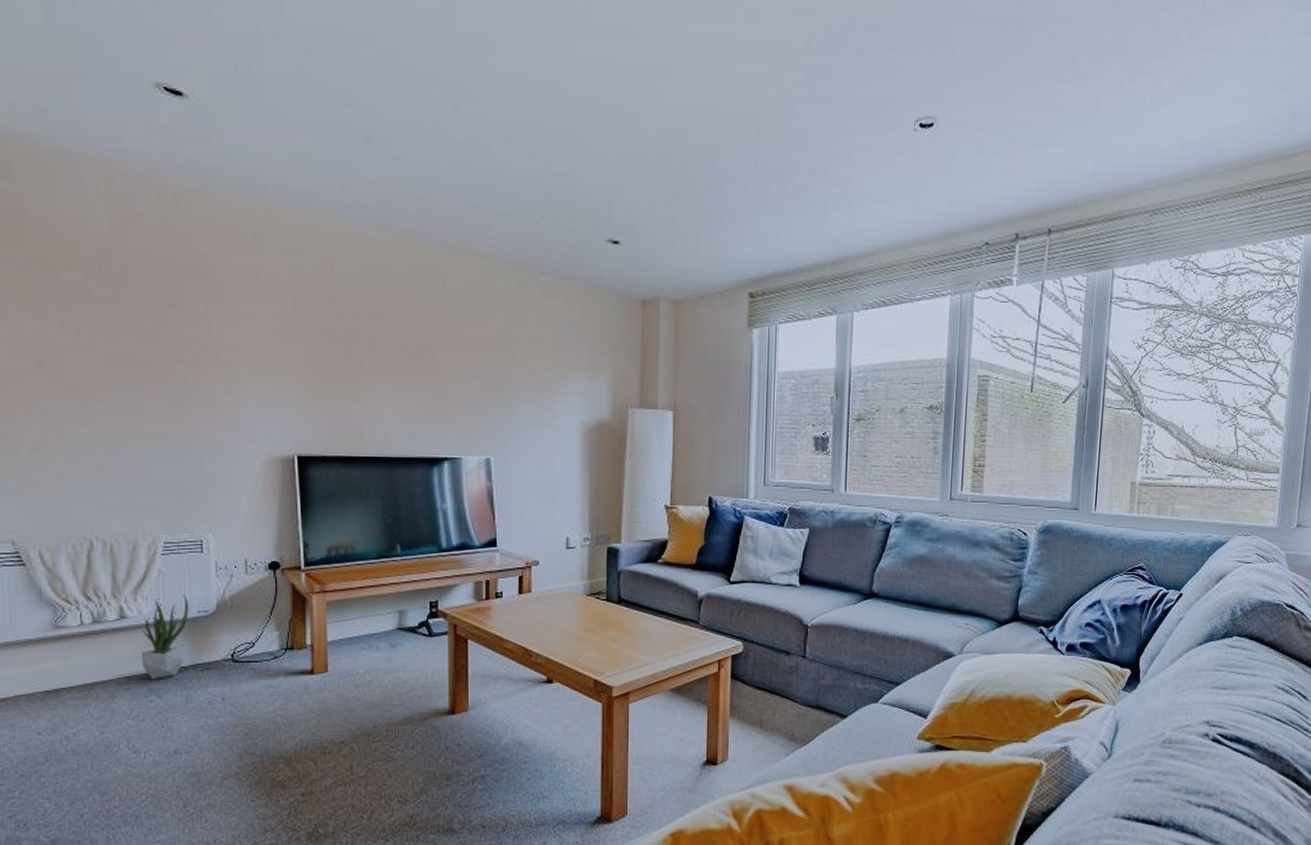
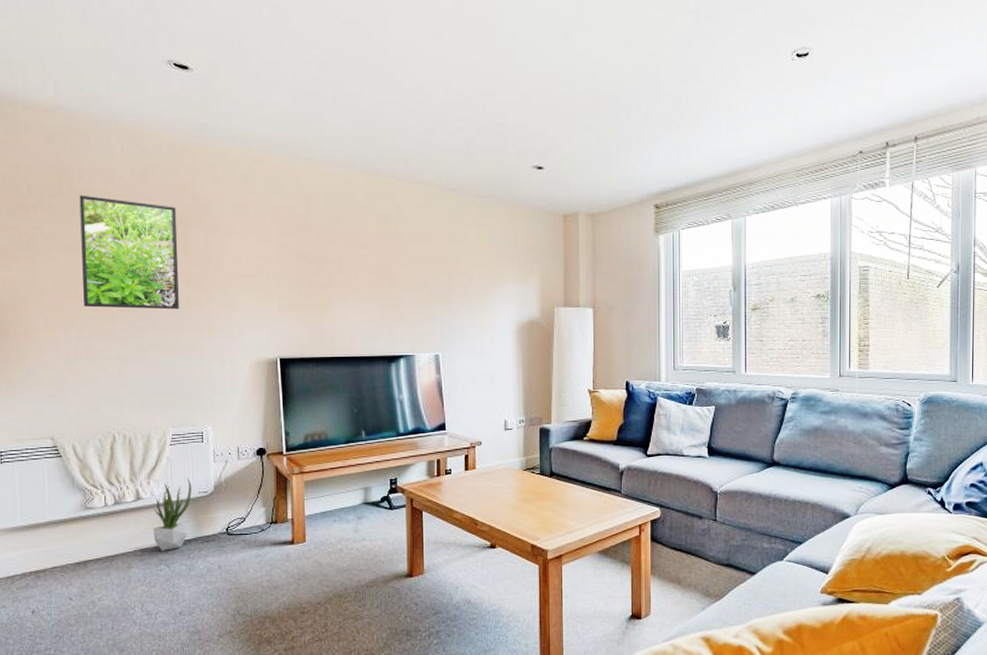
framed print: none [43,245,172,392] -> present [79,195,179,310]

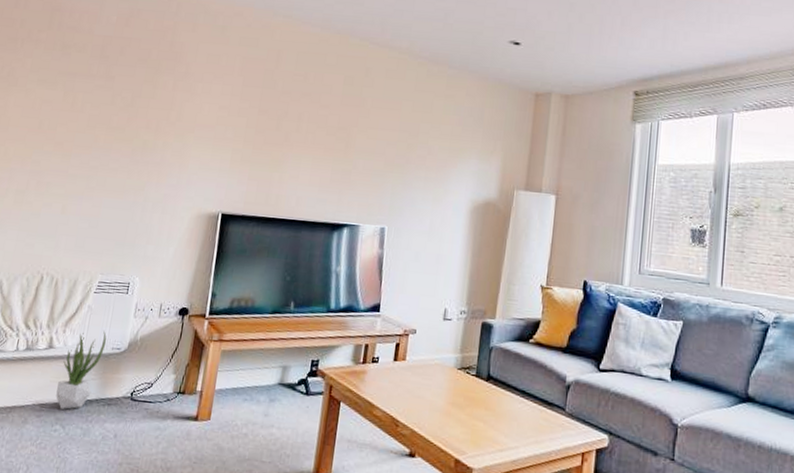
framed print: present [79,195,179,310] -> none [45,32,153,153]

